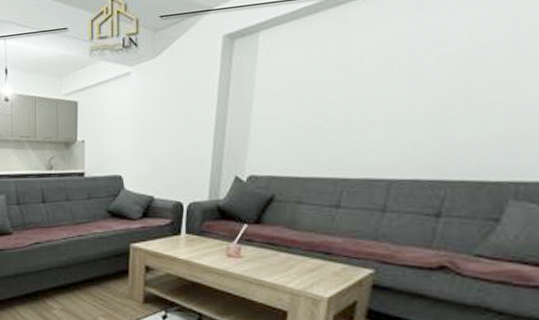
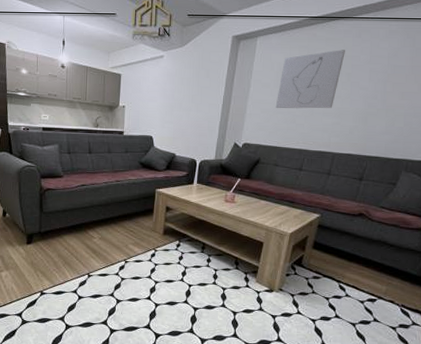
wall art: none [292,32,396,125] -> present [275,50,345,109]

